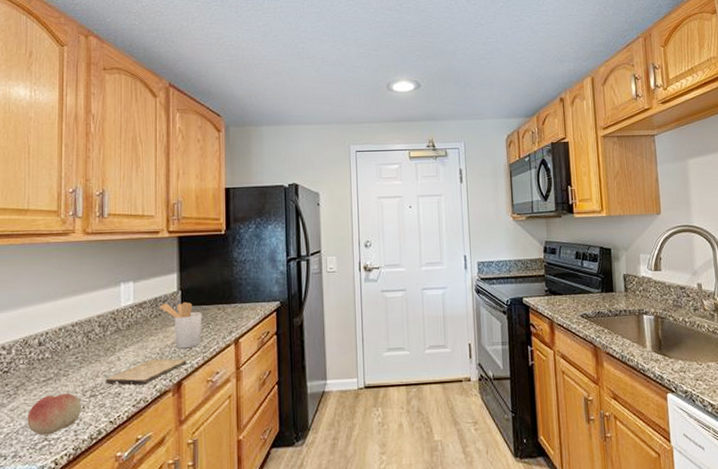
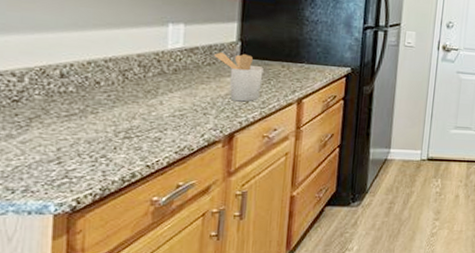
fruit: present [27,393,81,436] -> none [42,131,112,173]
cutting board: present [106,358,187,385] -> none [144,107,242,133]

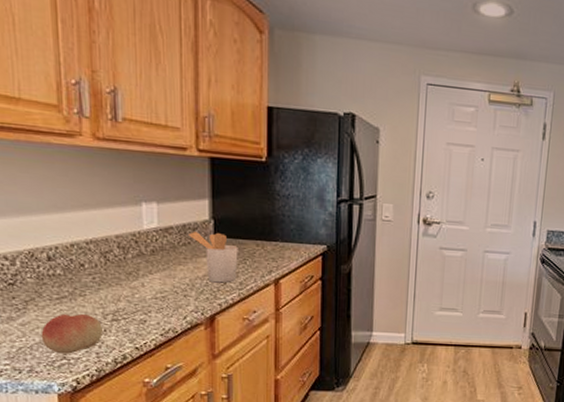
fruit: none [42,131,112,173] -> present [41,313,103,354]

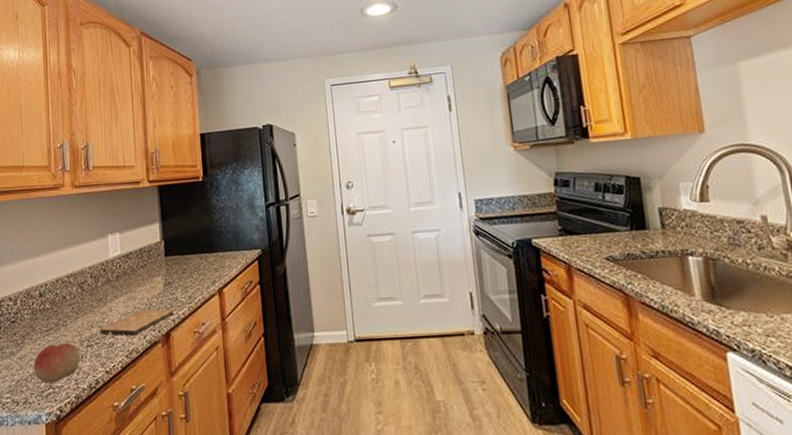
cutting board: none [129,289,221,315] -> present [100,309,174,336]
utensil holder: present [189,232,238,283] -> none [145,251,186,300]

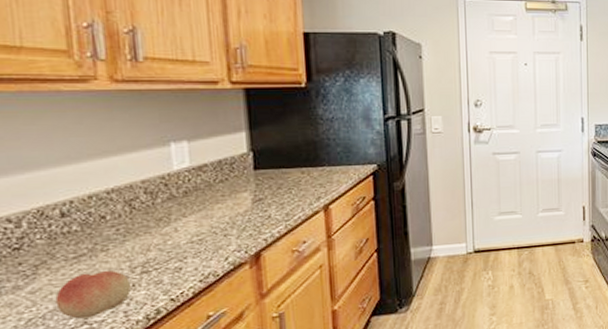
cutting board: present [100,309,174,336] -> none [160,228,266,259]

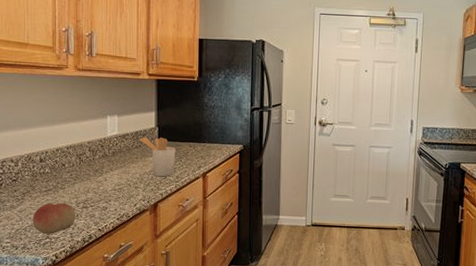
utensil holder: none [226,164,283,218] -> present [140,137,176,177]

